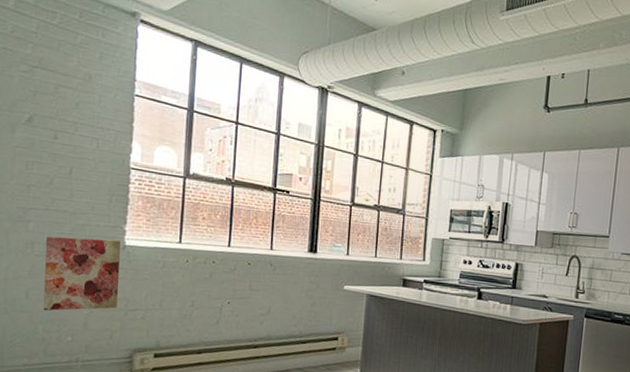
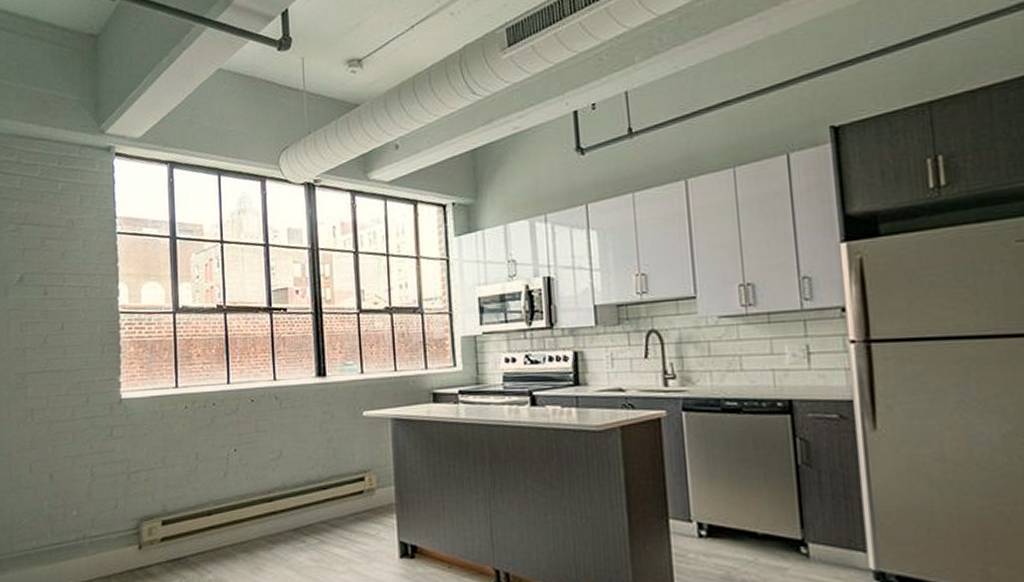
wall art: present [43,236,121,311] -> none [44,395,120,484]

